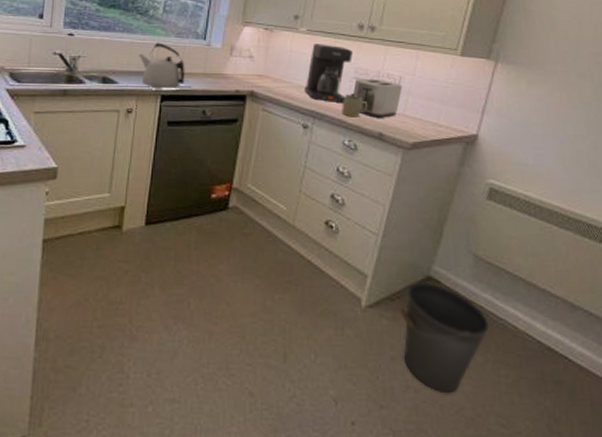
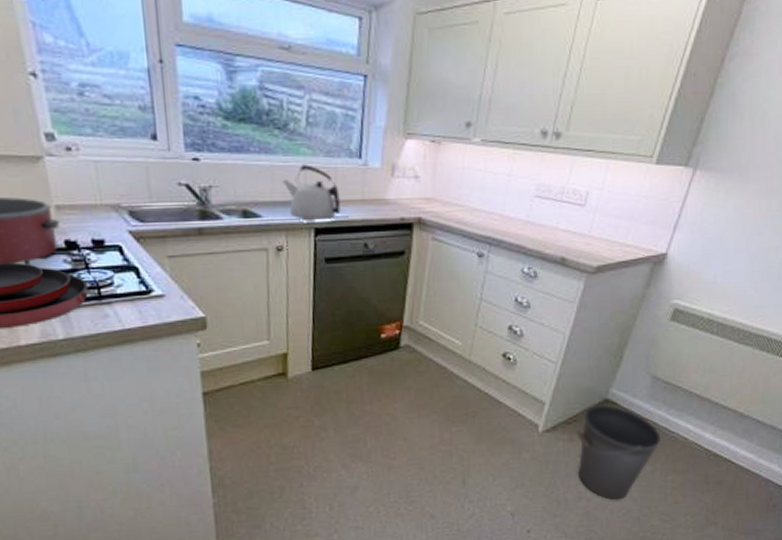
coffee maker: present [305,43,354,103] -> none [479,157,535,226]
mug: present [342,95,368,117] -> none [521,216,550,242]
toaster: present [351,78,403,118] -> none [531,195,590,241]

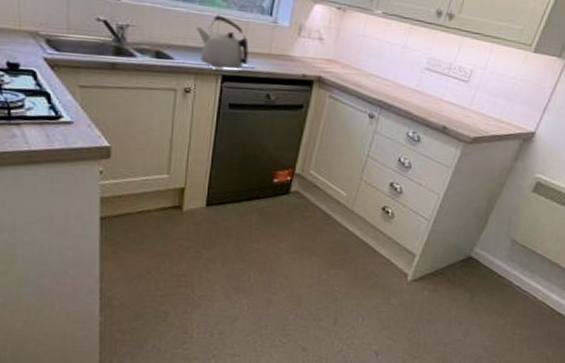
bucket: present [576,404,662,501] -> none [438,261,515,348]

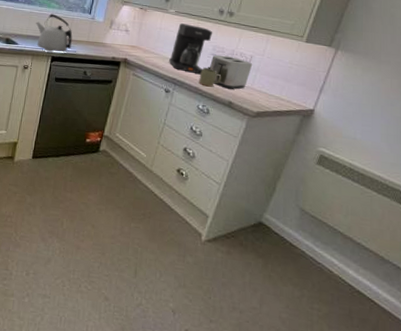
coffee maker: none [374,28,428,94] -> present [169,23,213,74]
mug: none [409,86,436,110] -> present [199,67,222,87]
toaster: none [420,69,473,112] -> present [208,55,253,89]

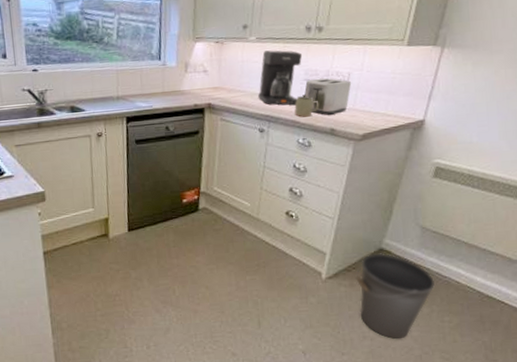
kettle: present [36,13,73,53] -> none [100,68,146,113]
bucket: none [233,225,309,317] -> present [356,253,436,340]

